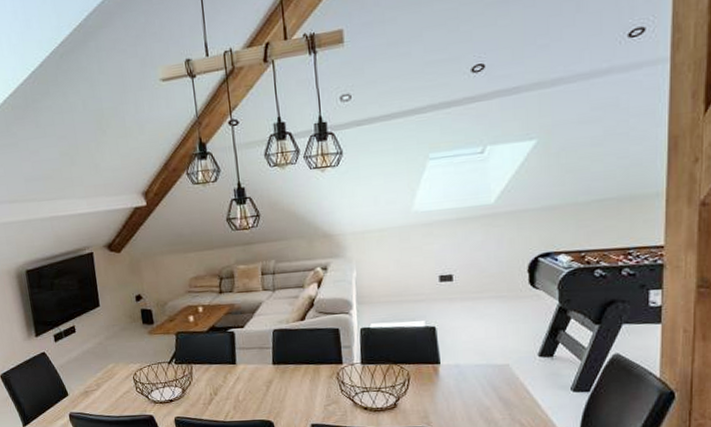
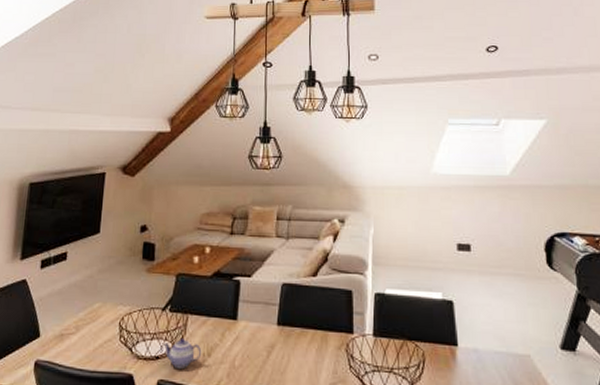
teapot: none [174,383,209,407] -> present [163,337,202,368]

